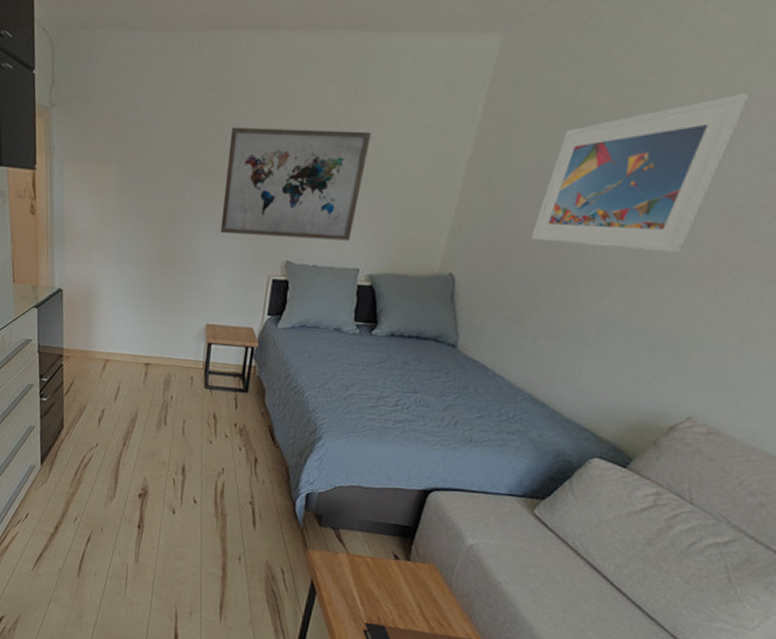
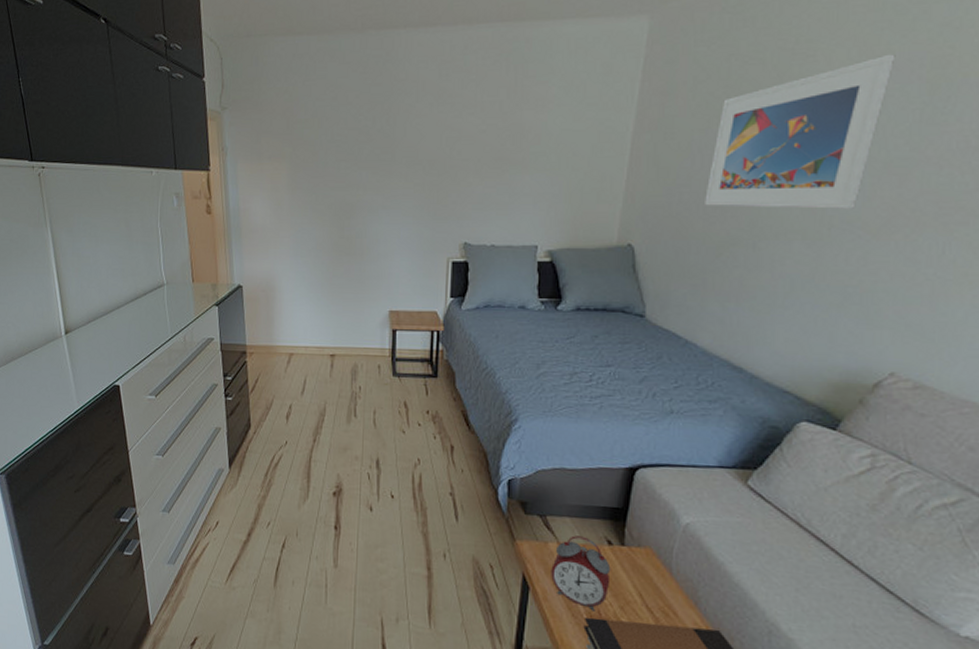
wall art: present [220,127,372,241] -> none [395,113,535,219]
alarm clock: none [337,548,395,618] -> present [551,535,611,612]

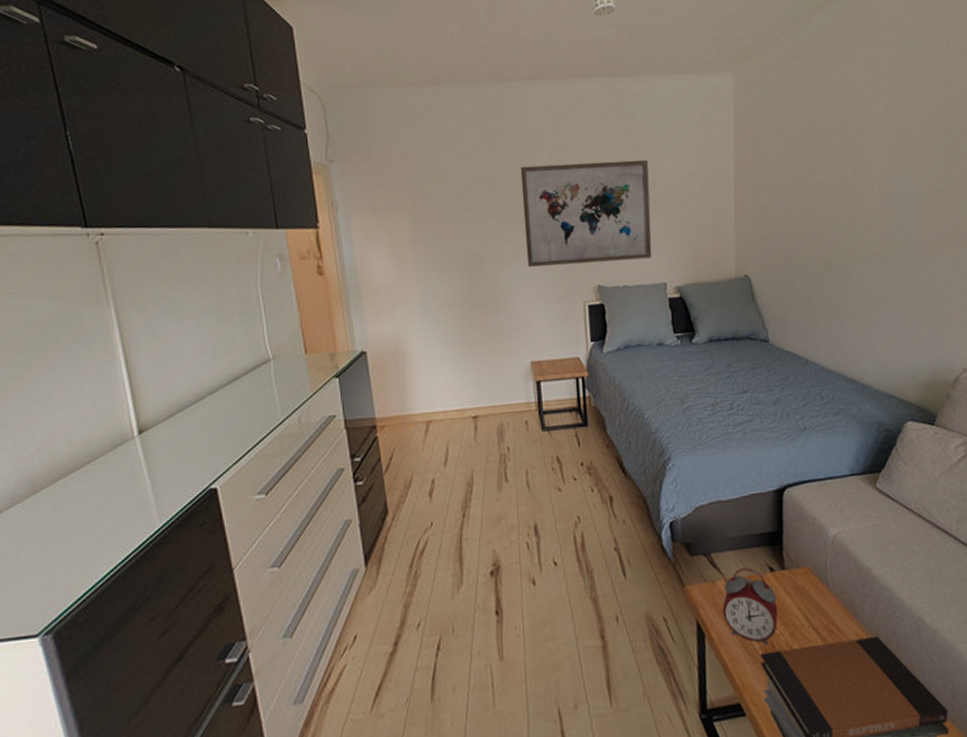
wall art: none [395,113,535,219] -> present [520,159,652,267]
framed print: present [705,54,896,209] -> none [800,106,919,237]

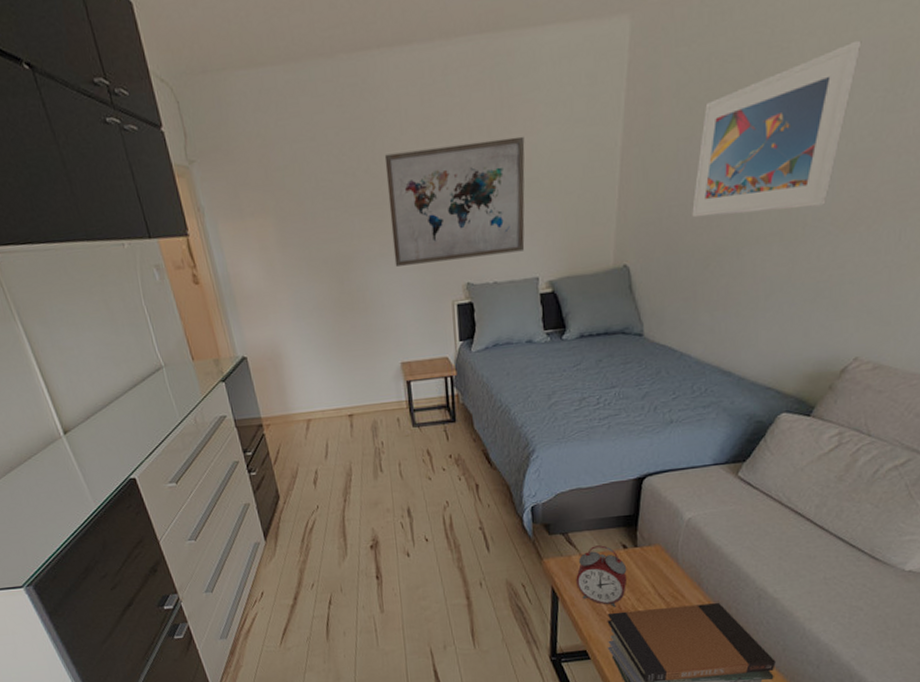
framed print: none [800,106,919,237] -> present [692,40,862,218]

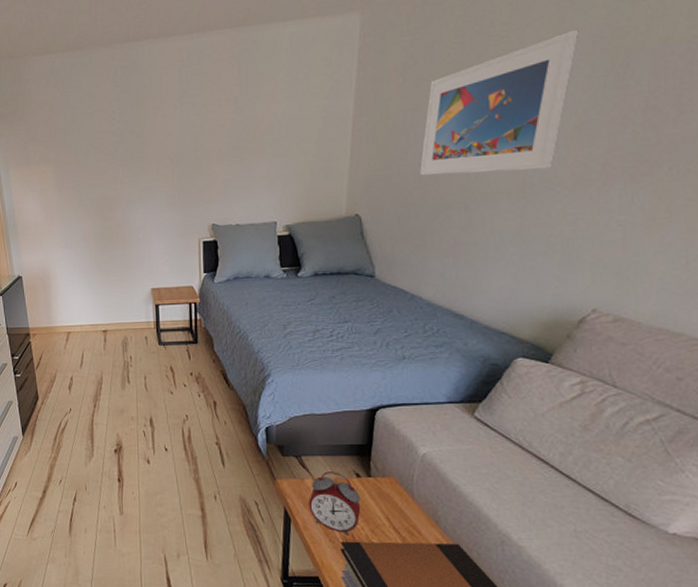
wall art: present [384,136,525,267] -> none [147,106,267,208]

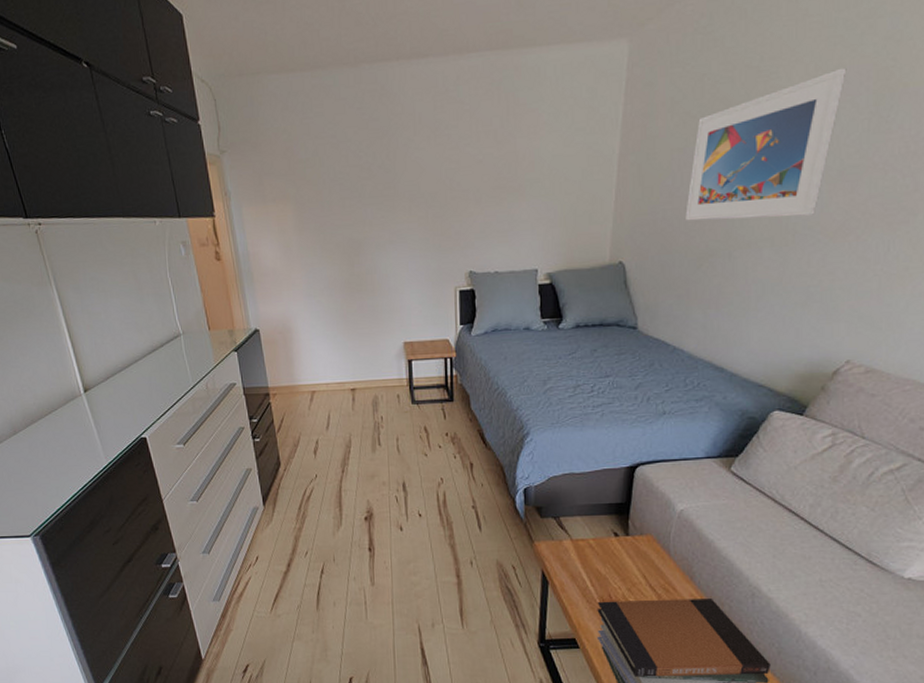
alarm clock: present [309,471,361,536] -> none [567,532,618,596]

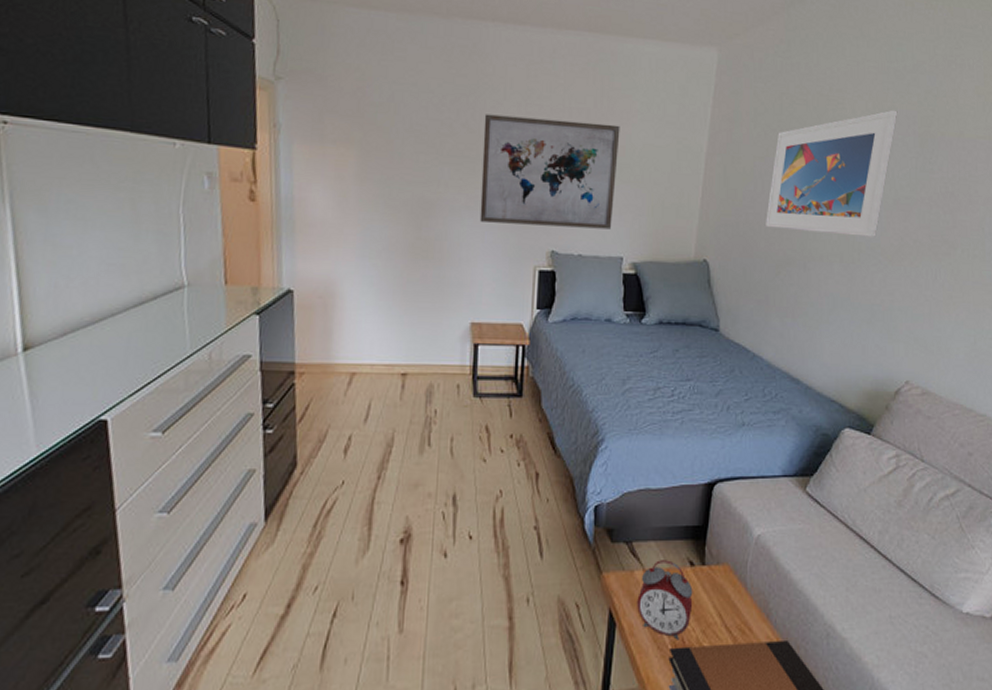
wall art: none [398,141,528,253] -> present [479,114,620,230]
alarm clock: none [567,532,618,596] -> present [637,560,693,640]

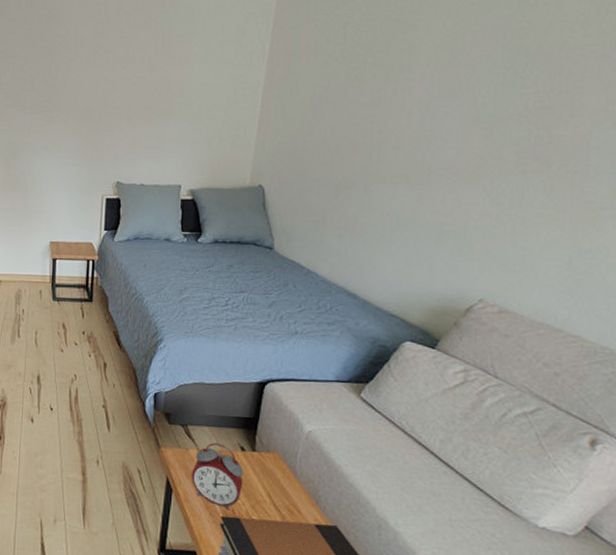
wall art: present [479,114,620,230] -> none [56,69,180,161]
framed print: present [766,110,898,237] -> none [324,26,483,157]

